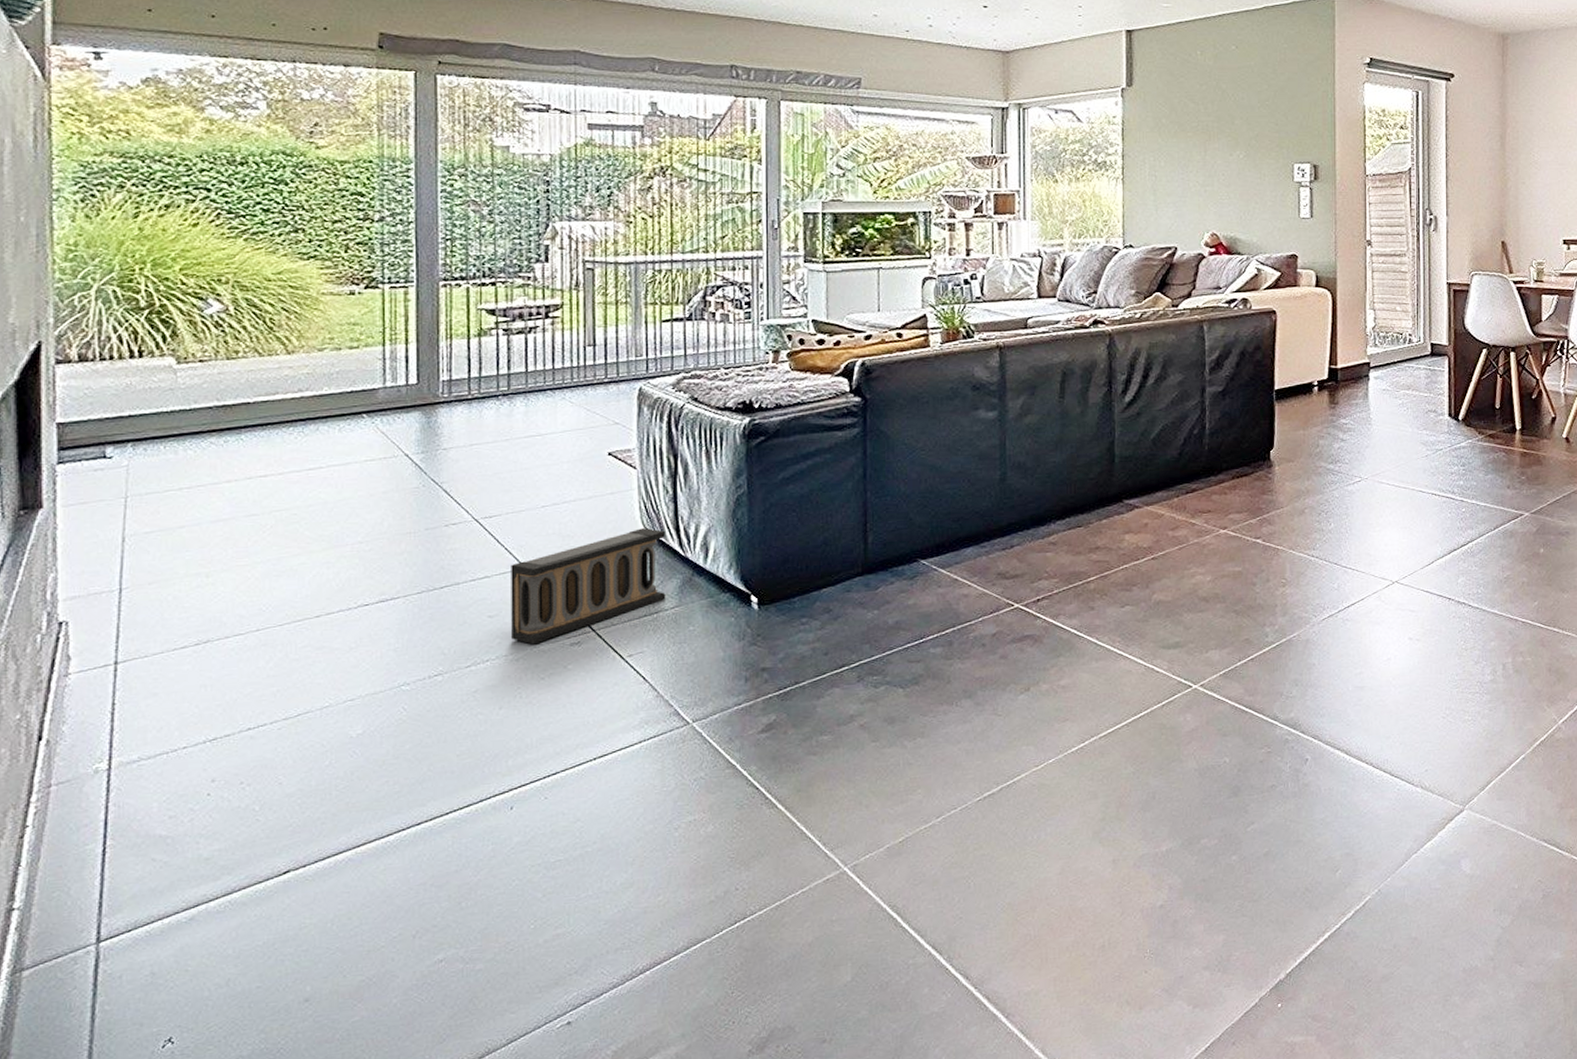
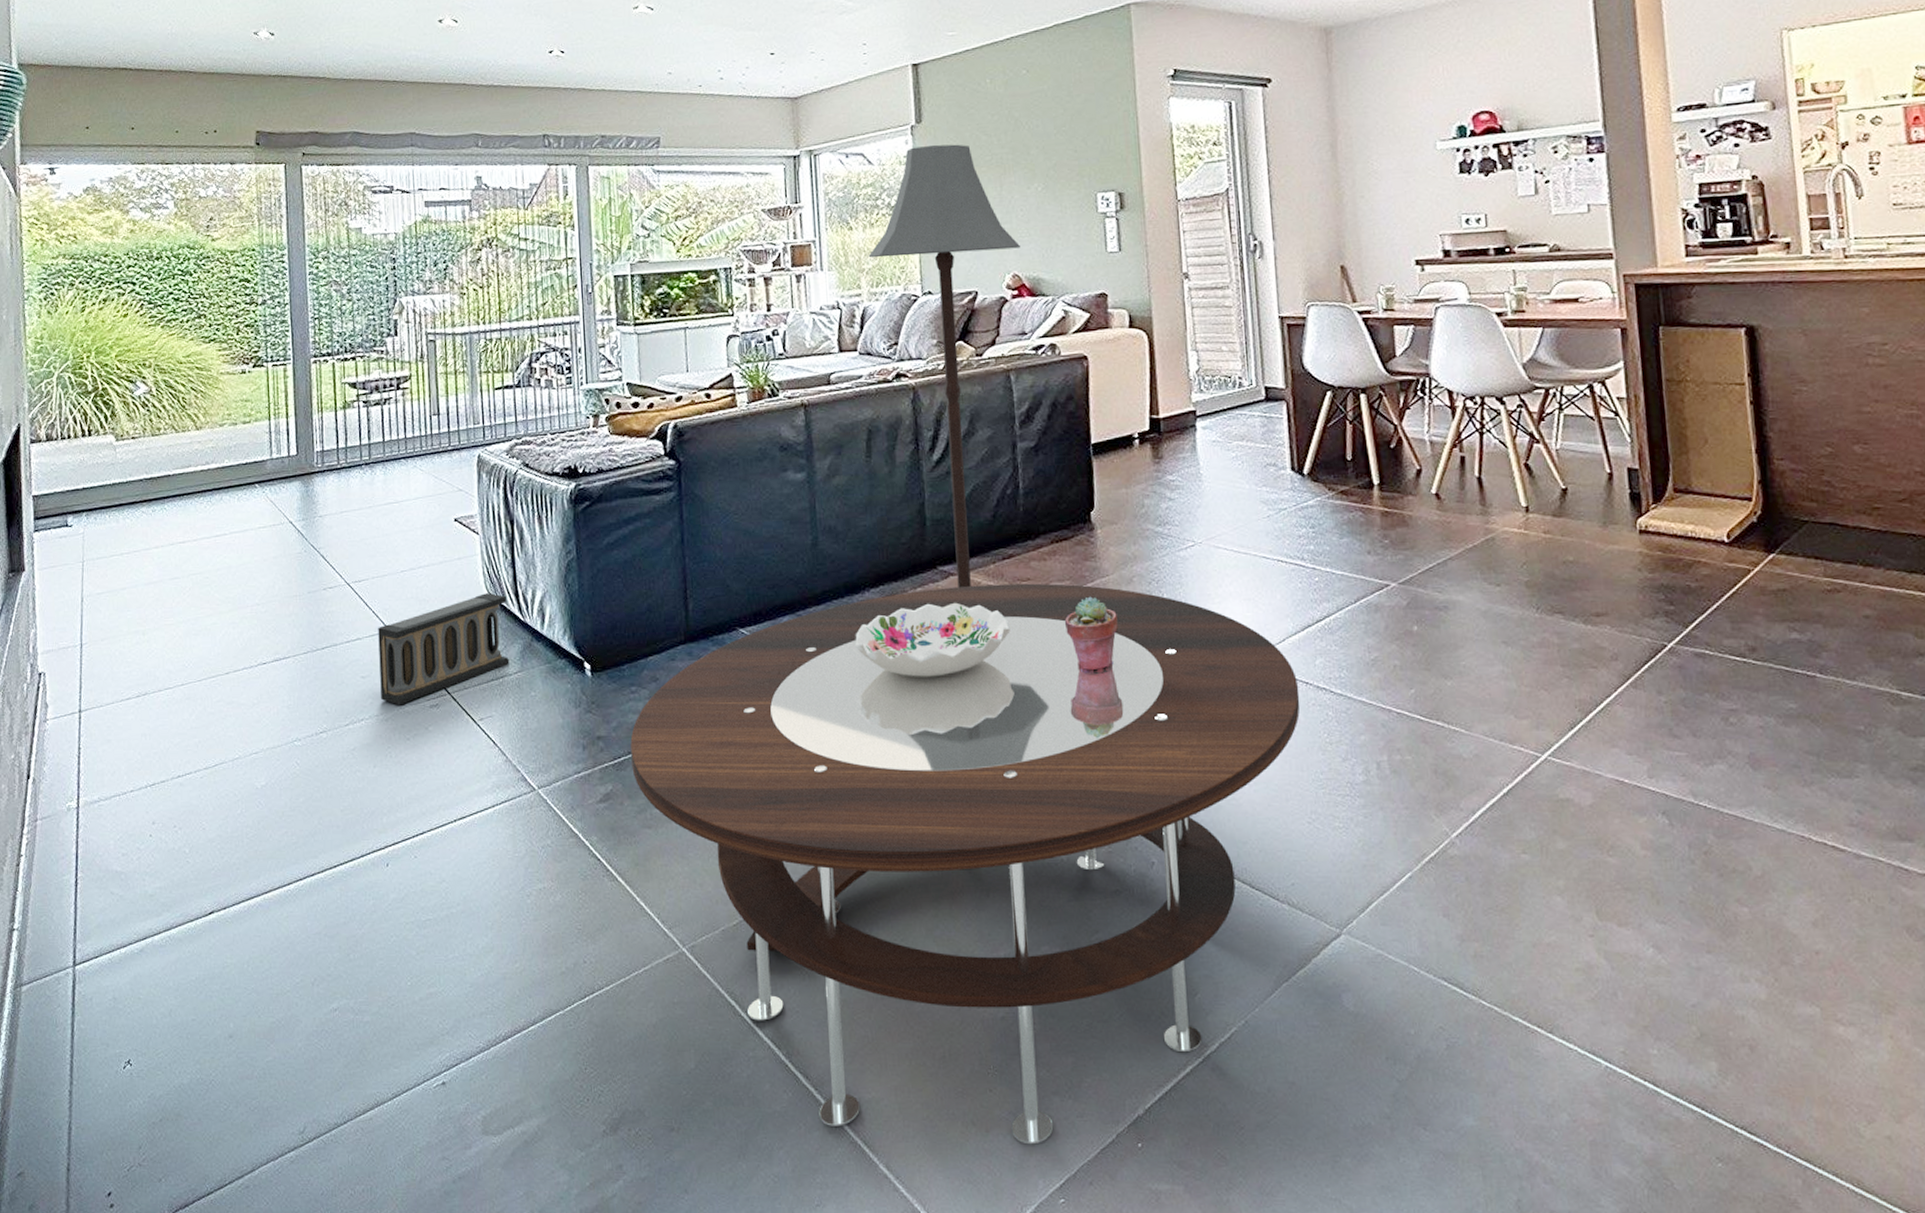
coffee table: none [798,515,1443,1021] -> present [630,583,1300,1145]
decorative bowl: none [1038,533,1189,602] -> present [855,602,1010,677]
floor lamp: none [1072,109,1220,520] -> present [868,144,1020,588]
potted succulent: none [1240,526,1289,594] -> present [1064,596,1118,673]

